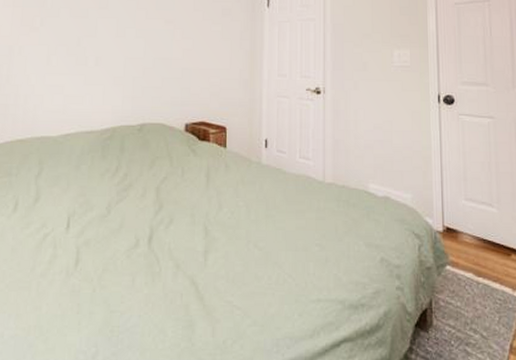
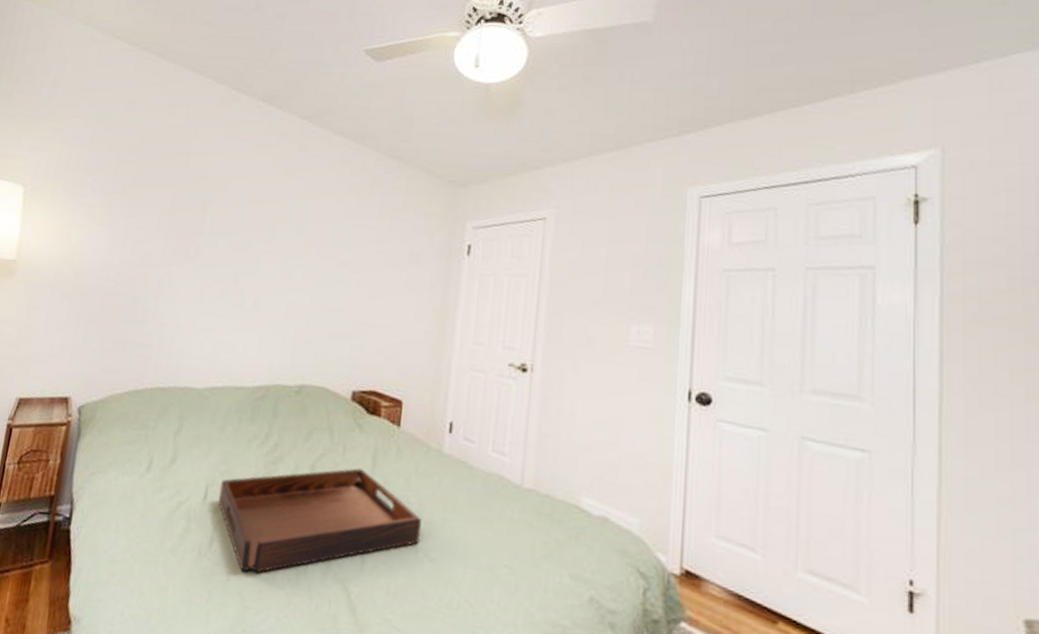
serving tray: none [79,185,249,283] -> present [218,468,421,573]

